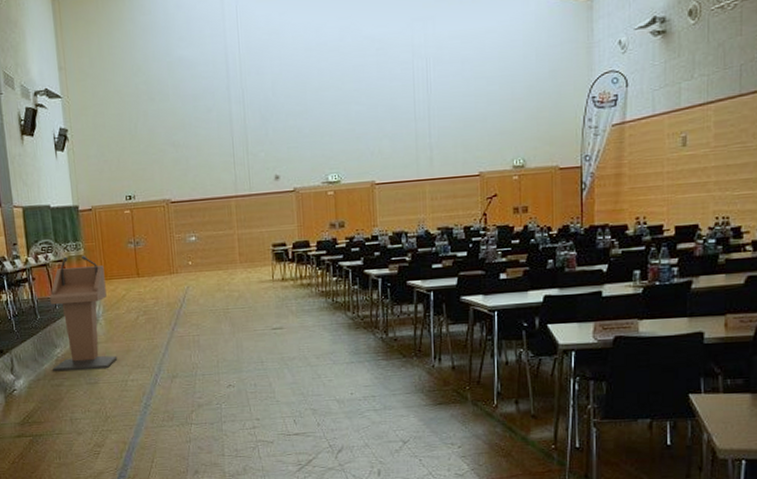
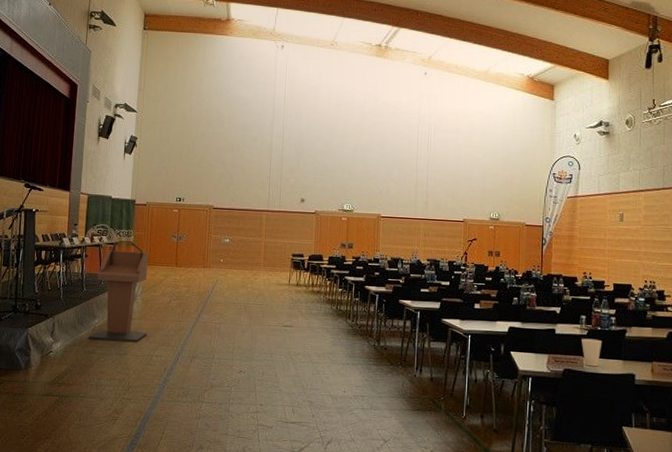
cup: none [636,296,662,330] -> present [582,338,603,367]

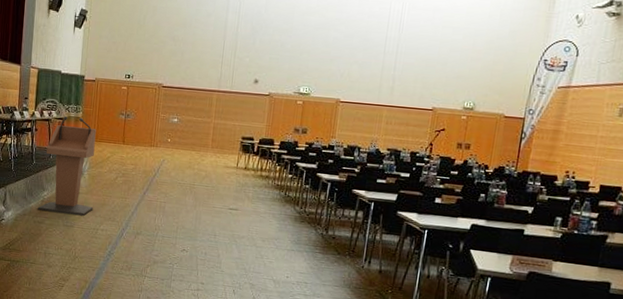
cup: present [582,338,603,367] -> none [552,241,578,272]

